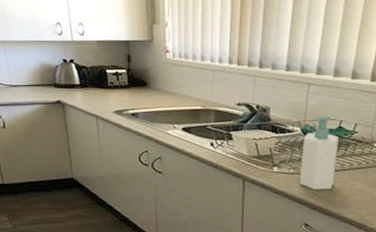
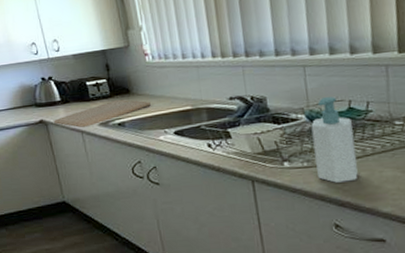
chopping board: none [71,91,165,113] -> present [54,99,151,128]

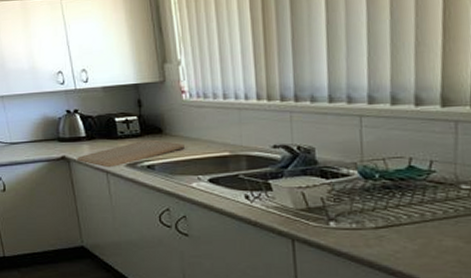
soap bottle: present [311,97,358,183] -> none [363,152,414,249]

